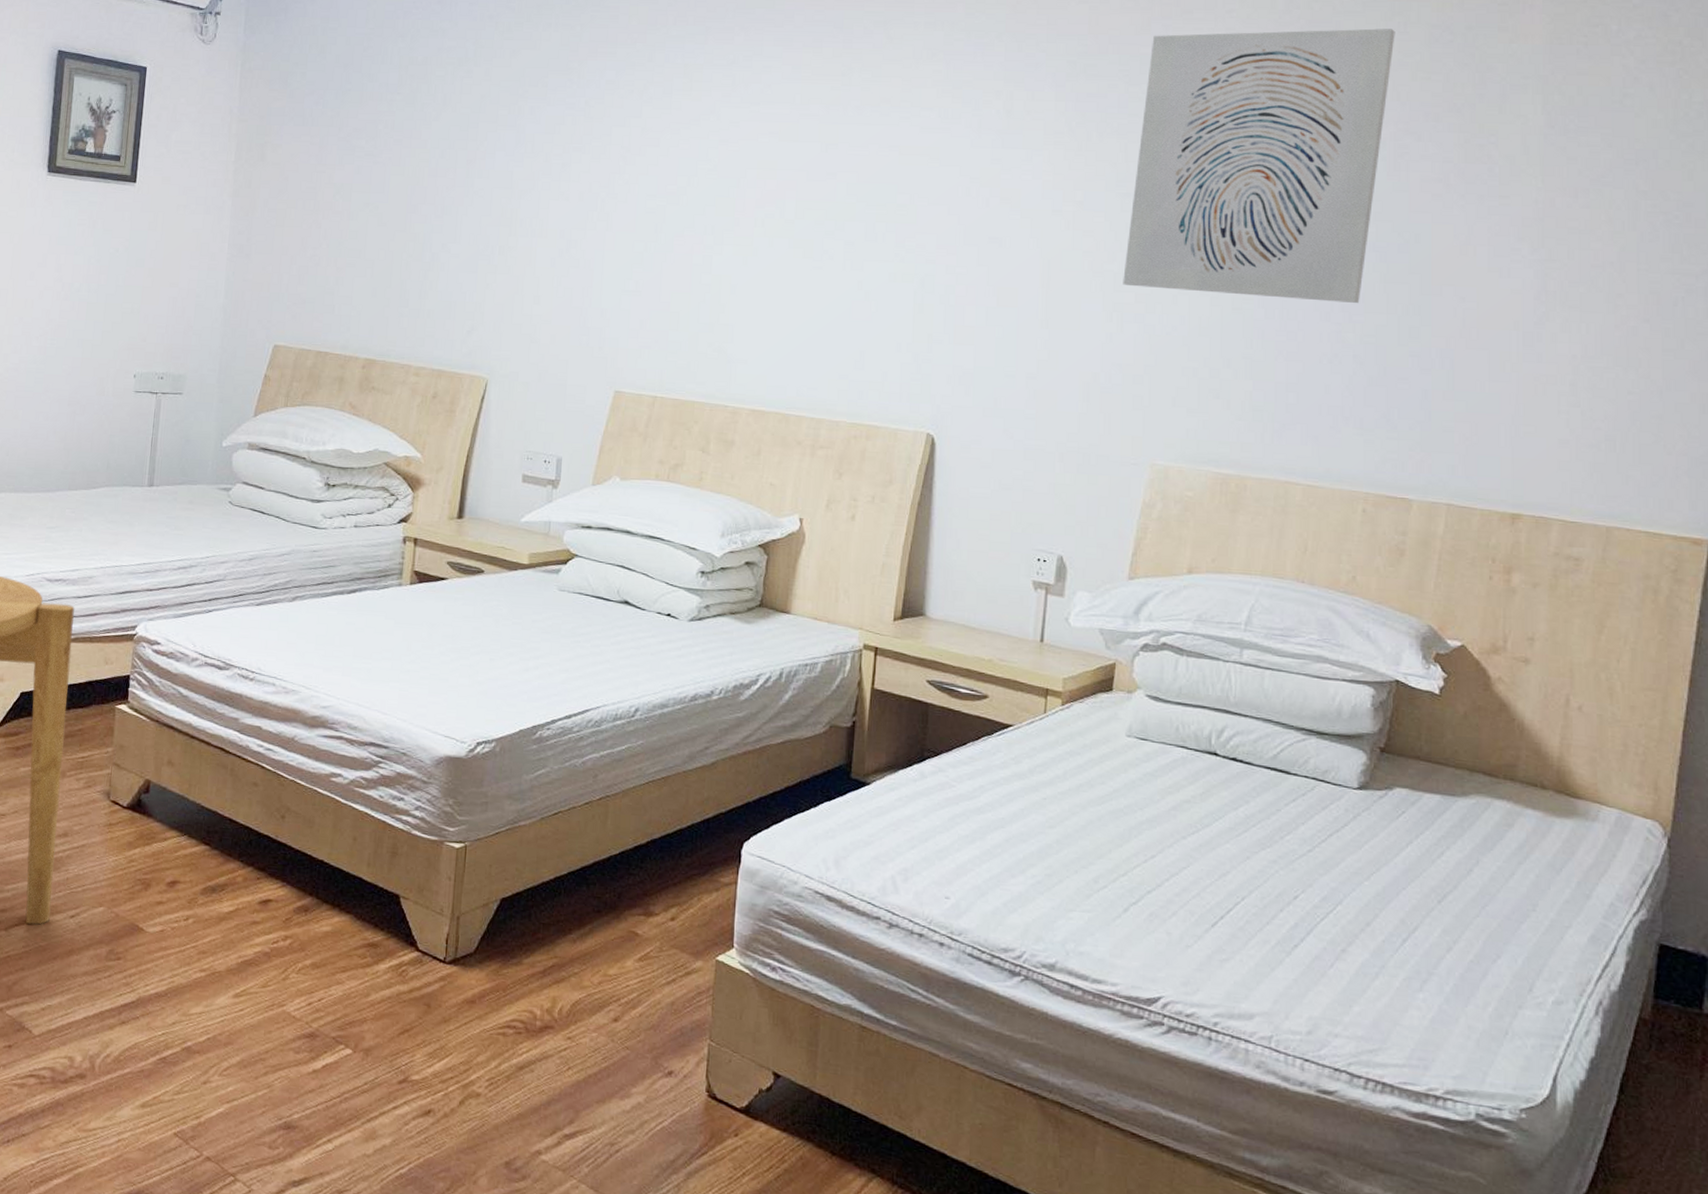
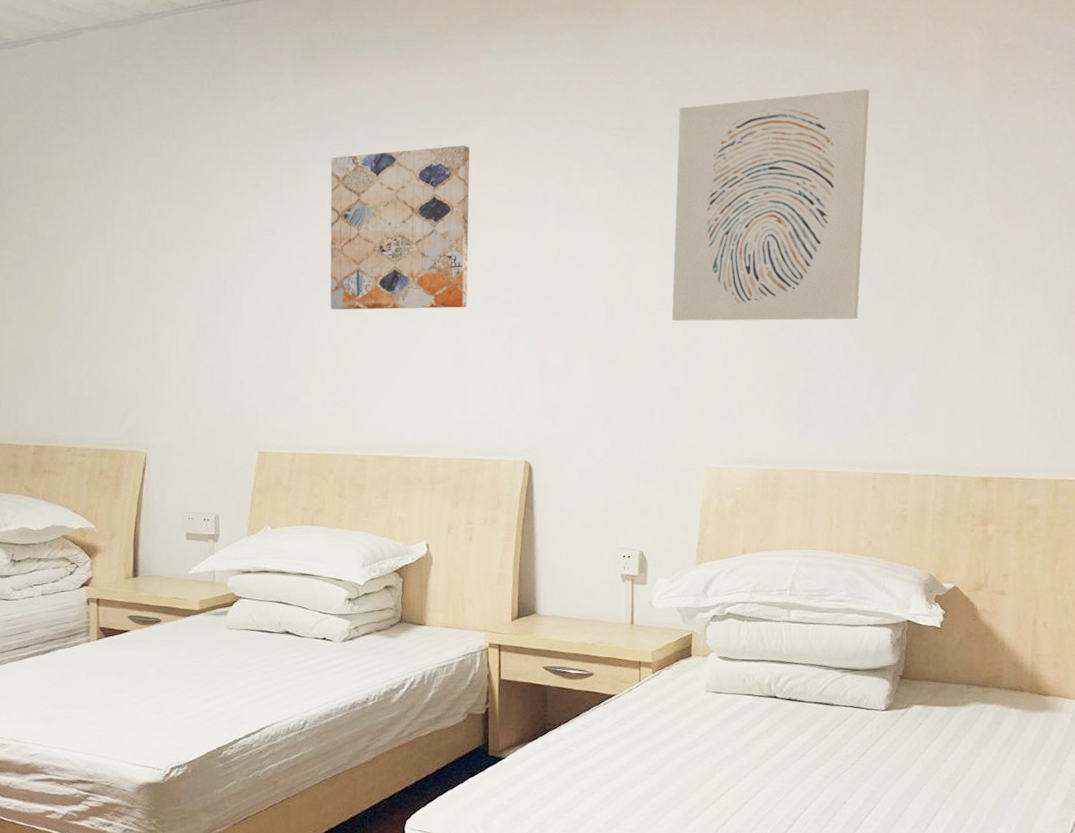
wall art: none [714,61,895,248] -> present [330,145,470,310]

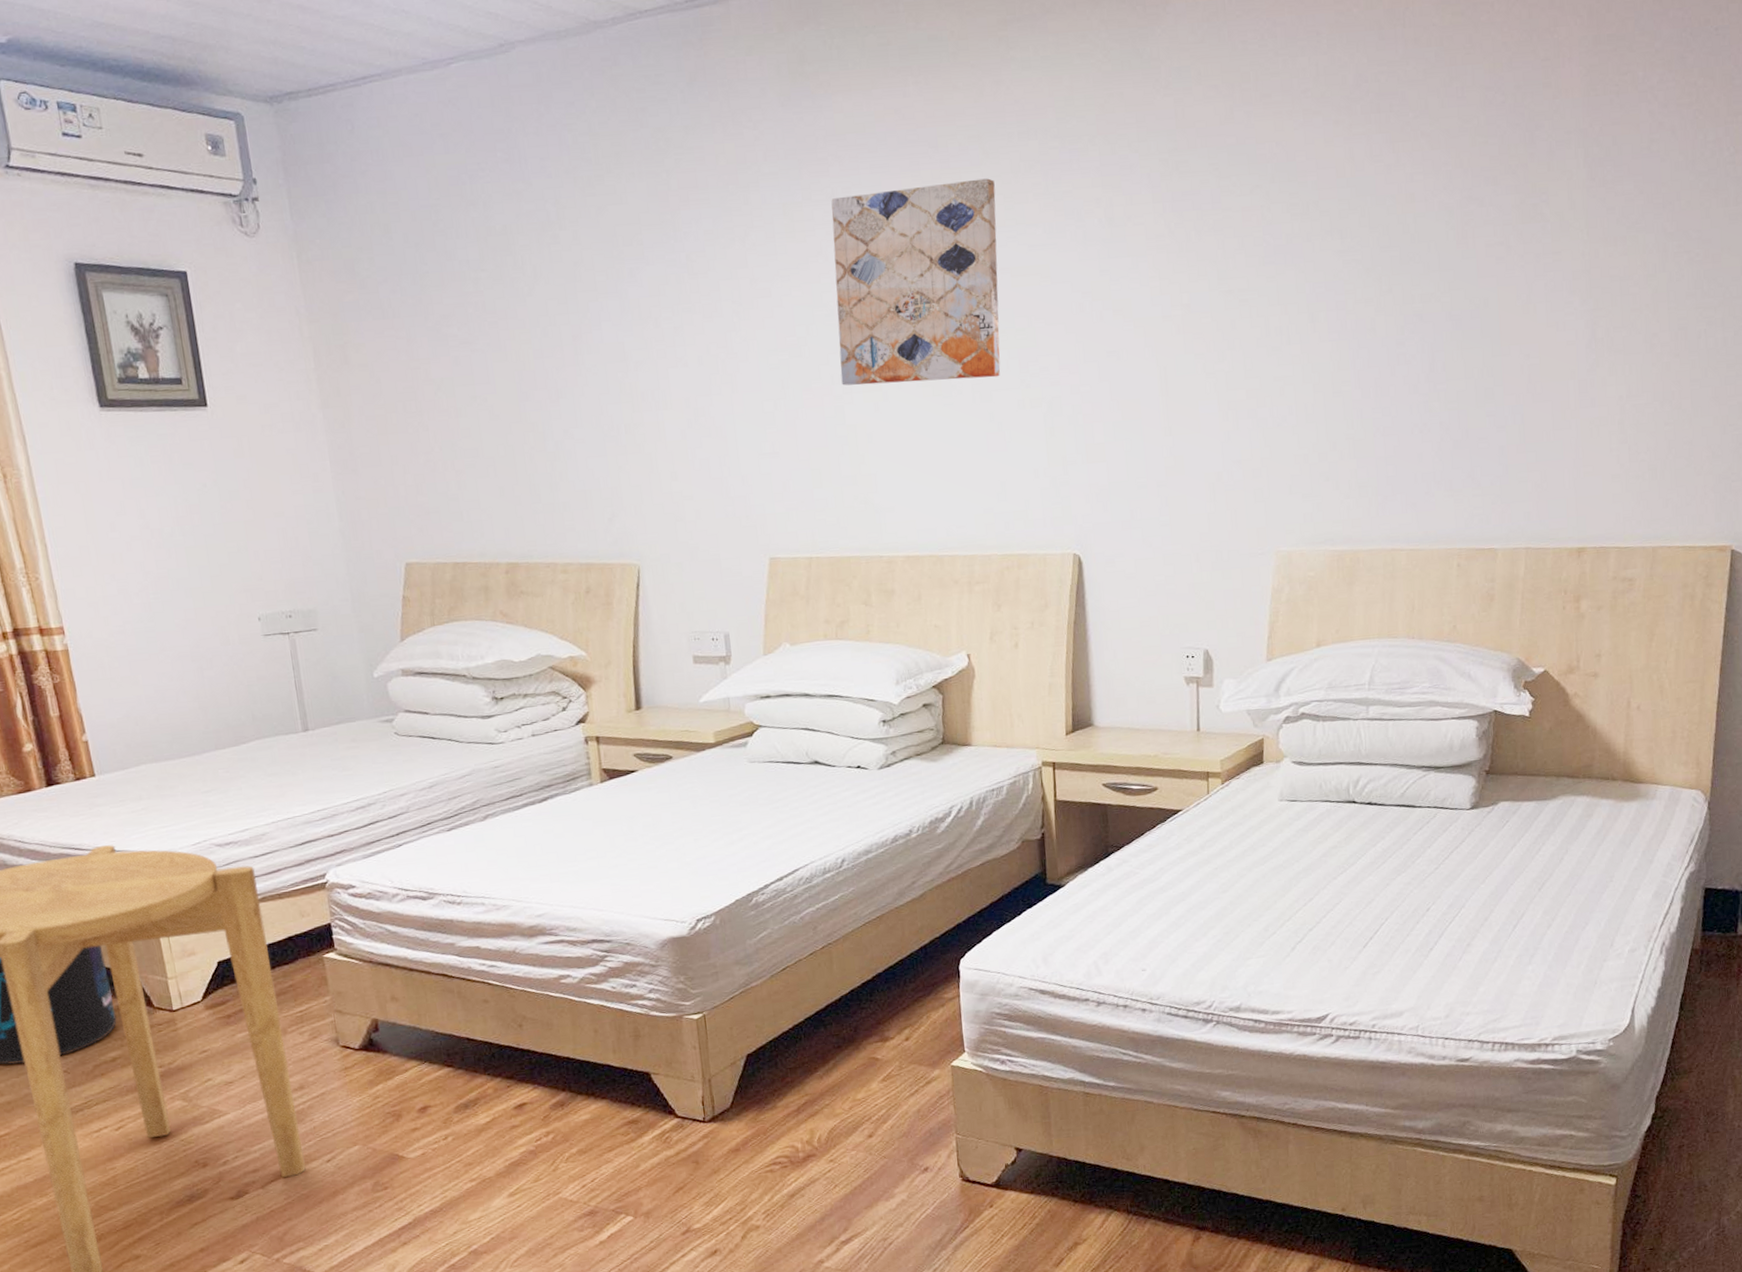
wall art: present [672,89,870,322] -> none [1233,95,1455,384]

